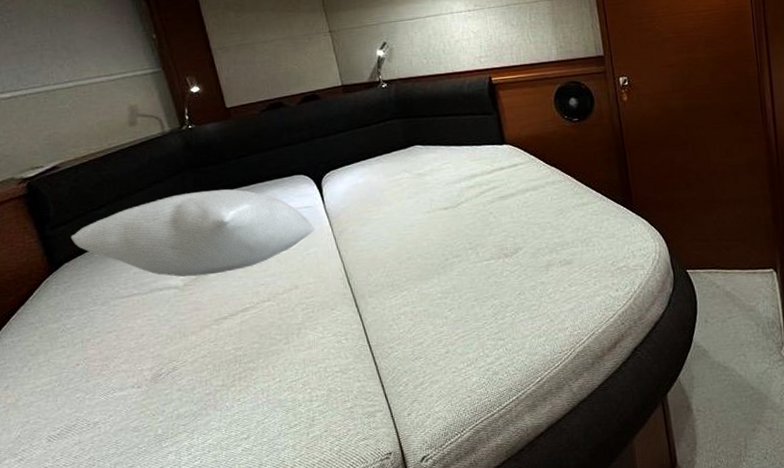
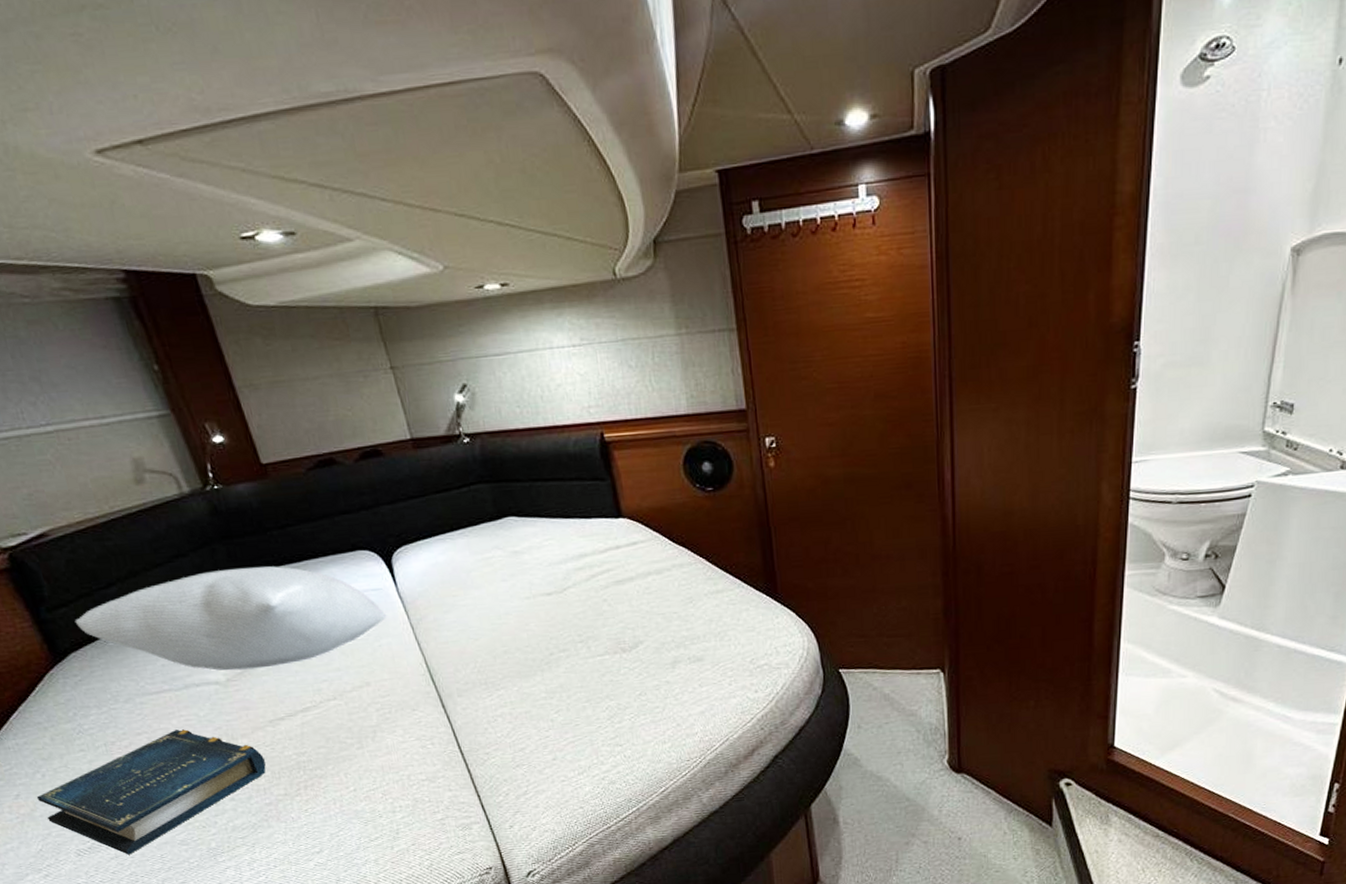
book: none [21,328,209,441] -> present [36,729,266,855]

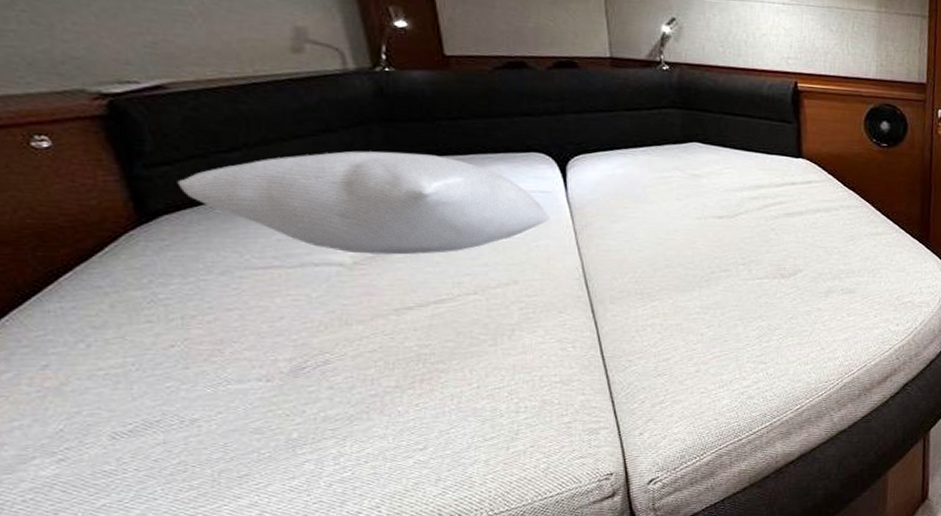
book: present [36,729,266,855] -> none [72,309,379,441]

